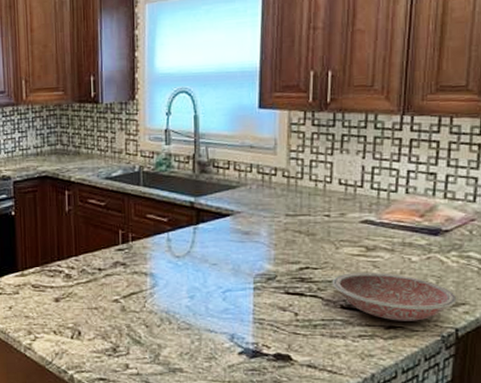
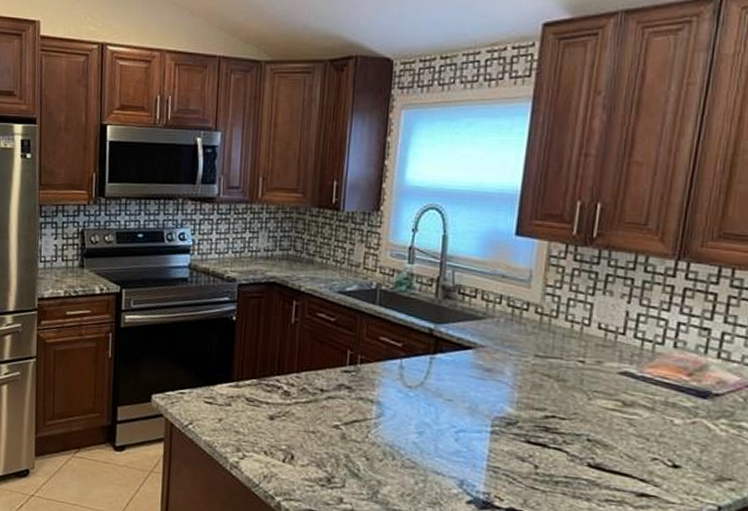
bowl: present [332,272,457,321] -> none [580,428,723,492]

